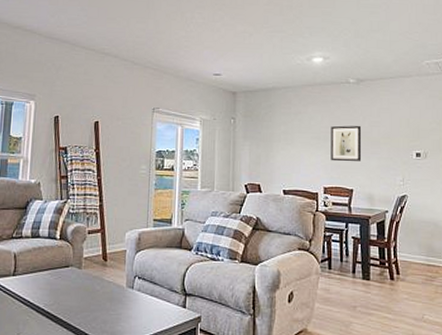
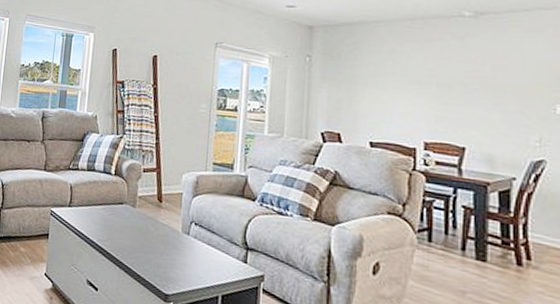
wall art: present [331,125,362,162] -> none [435,68,480,114]

